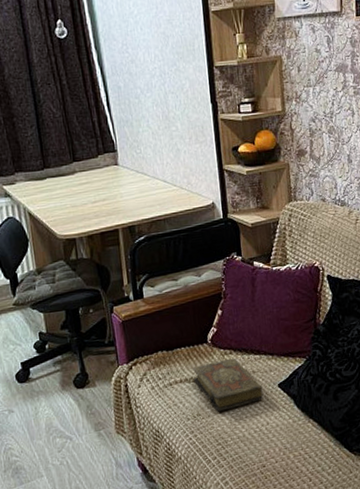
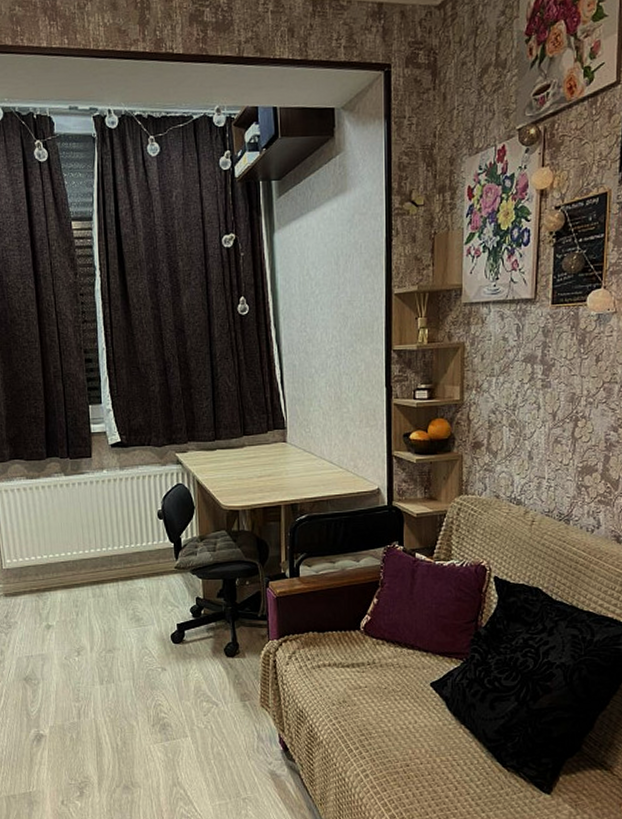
book: present [193,357,264,412] -> none [342,649,414,702]

